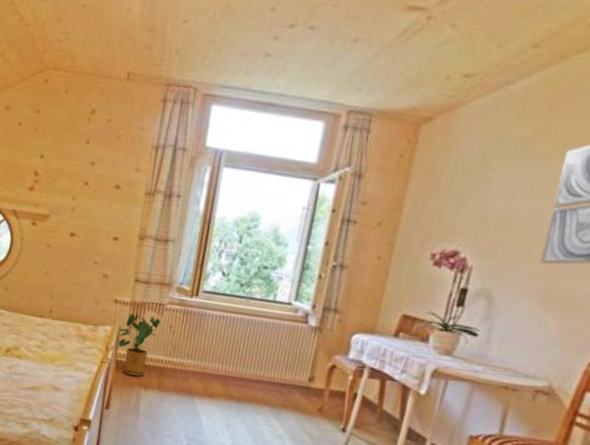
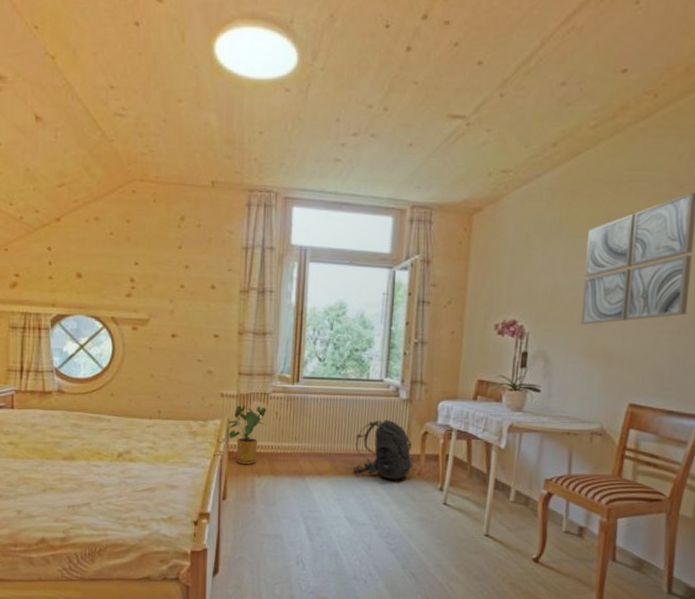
backpack: none [247,346,316,413] -> present [353,420,414,480]

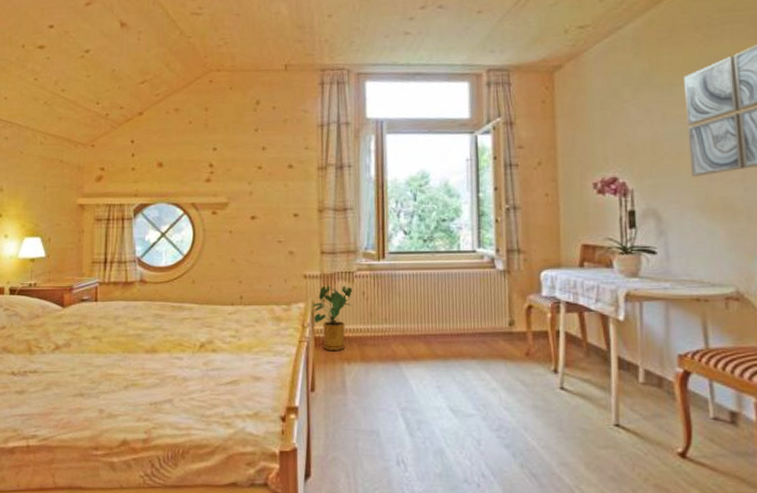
backpack: present [353,420,414,480] -> none [452,294,520,362]

